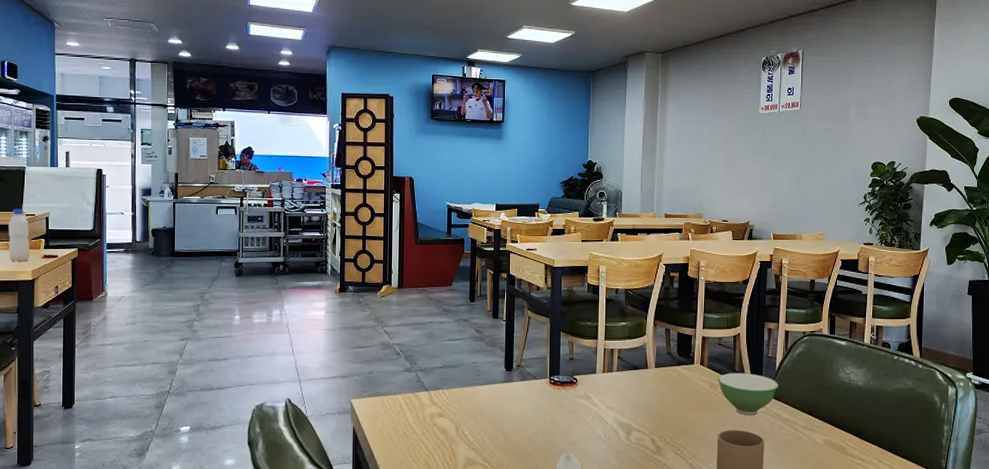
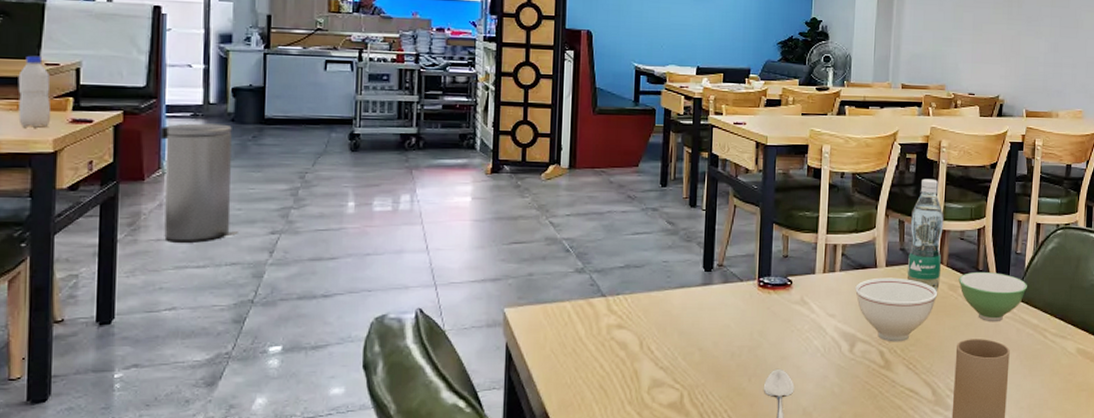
pedal bin: none [103,257,158,347] -> present [159,123,238,243]
bowl: none [630,377,701,432] -> present [855,277,938,342]
bottle: none [673,293,704,389] -> present [907,179,944,291]

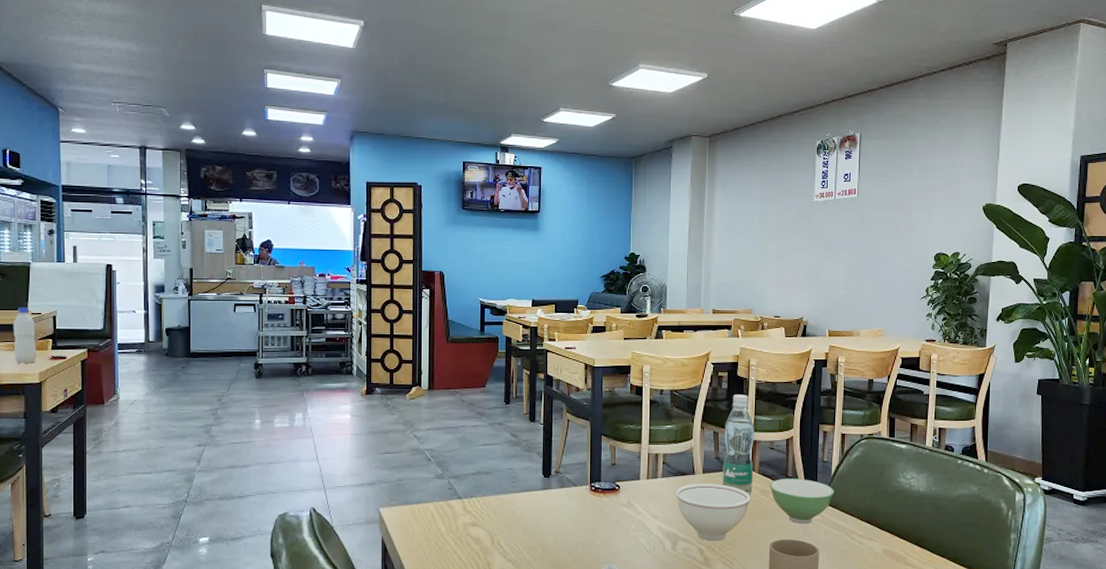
pedal bin: present [159,123,238,243] -> none [114,358,174,454]

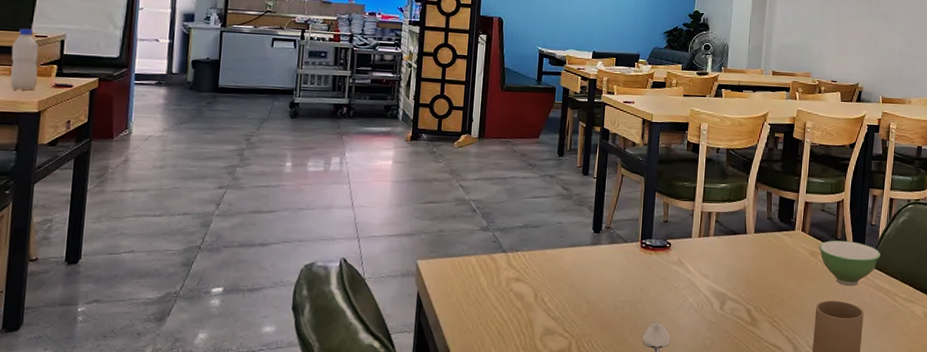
bowl: present [676,483,751,541] -> none [727,243,801,302]
bottle: present [722,394,754,496] -> none [773,155,807,257]

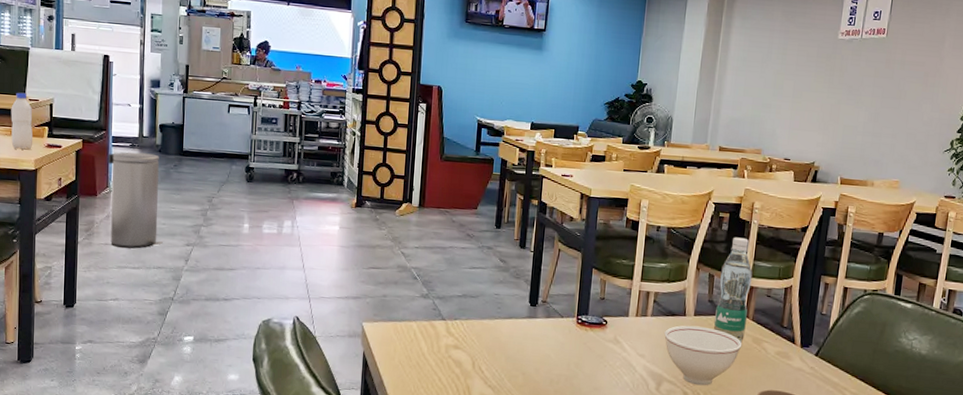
pedal bin: none [127,90,191,194] -> present [107,152,163,249]
bowl: none [727,243,801,302] -> present [664,325,742,386]
bottle: none [773,155,807,257] -> present [713,237,753,343]
bowl: present [819,240,881,287] -> none [763,328,831,377]

